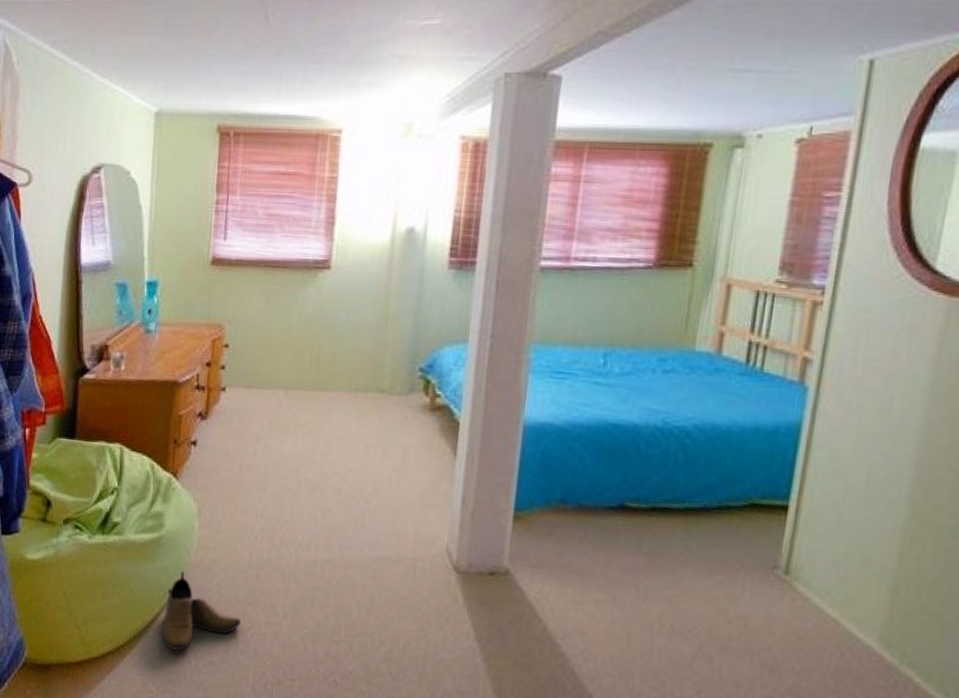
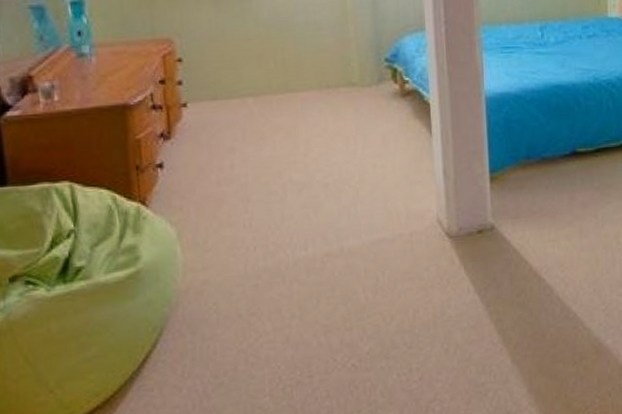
shoe: present [162,571,242,651] -> none [157,300,247,384]

